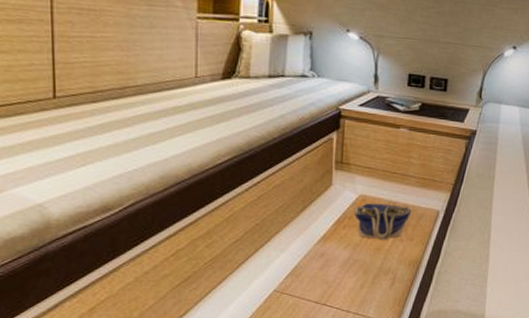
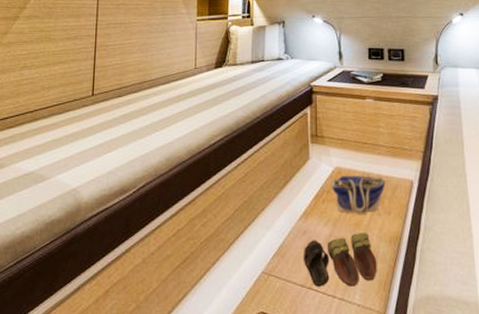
sandal: none [319,262,347,303] -> present [304,240,330,286]
sandal: none [344,255,394,303] -> present [327,232,377,287]

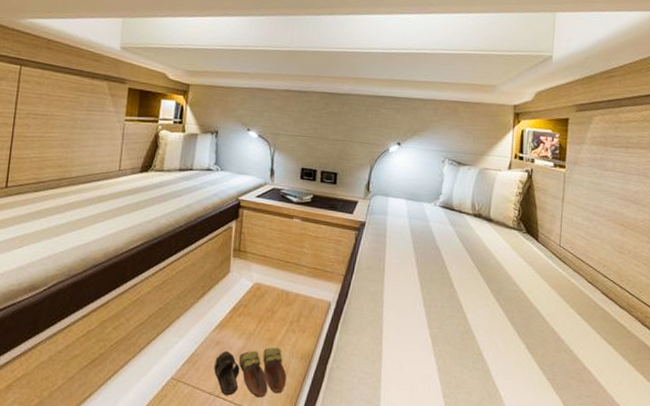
tote bag: present [331,175,386,215] -> none [248,291,304,331]

